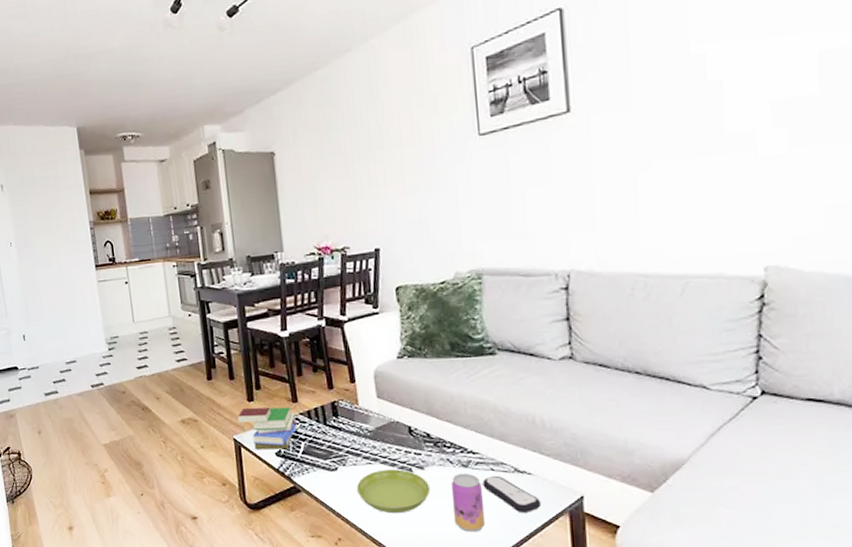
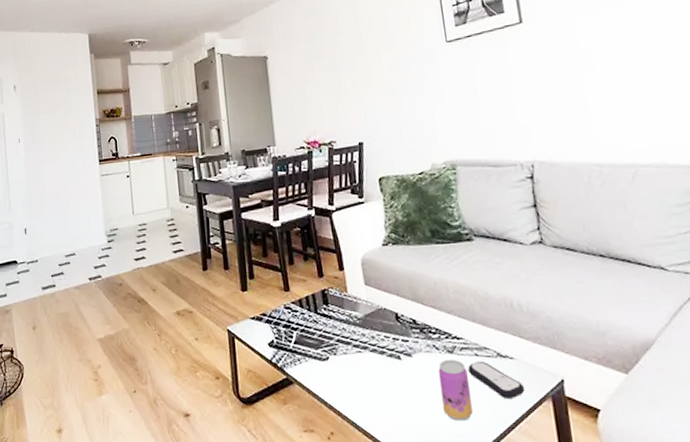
book: present [238,407,297,450] -> none [232,296,289,341]
saucer: present [357,469,430,514] -> none [348,357,418,404]

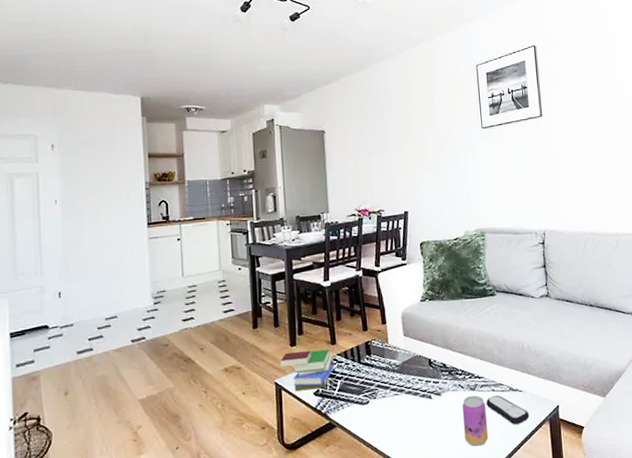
book: none [232,296,289,341] -> present [280,349,335,392]

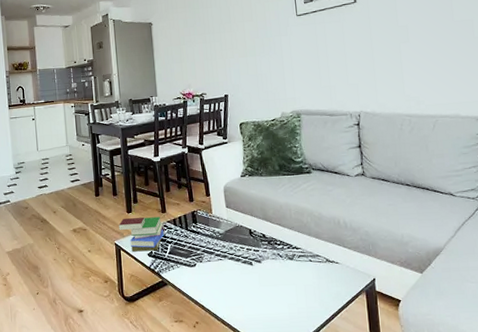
beverage can: present [462,395,488,447] -> none [281,264,306,311]
remote control: present [486,395,530,425] -> none [304,265,346,293]

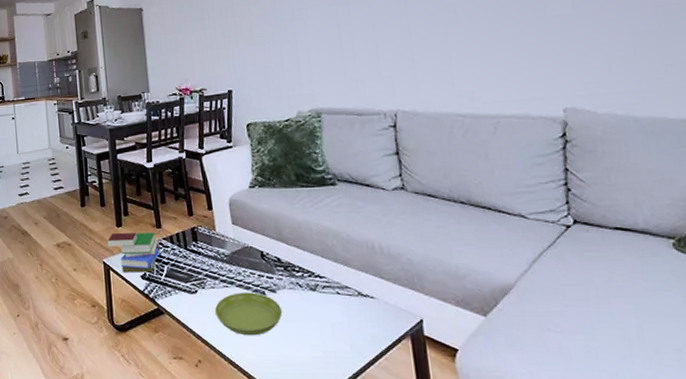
saucer: none [211,263,265,299] -> present [215,292,282,336]

